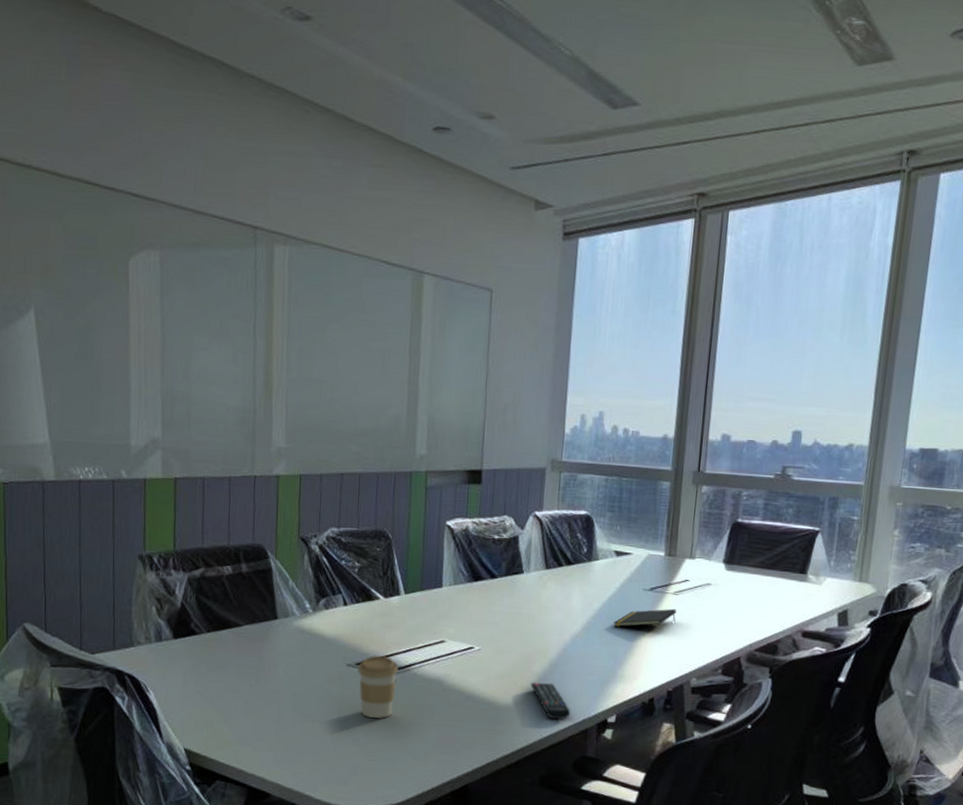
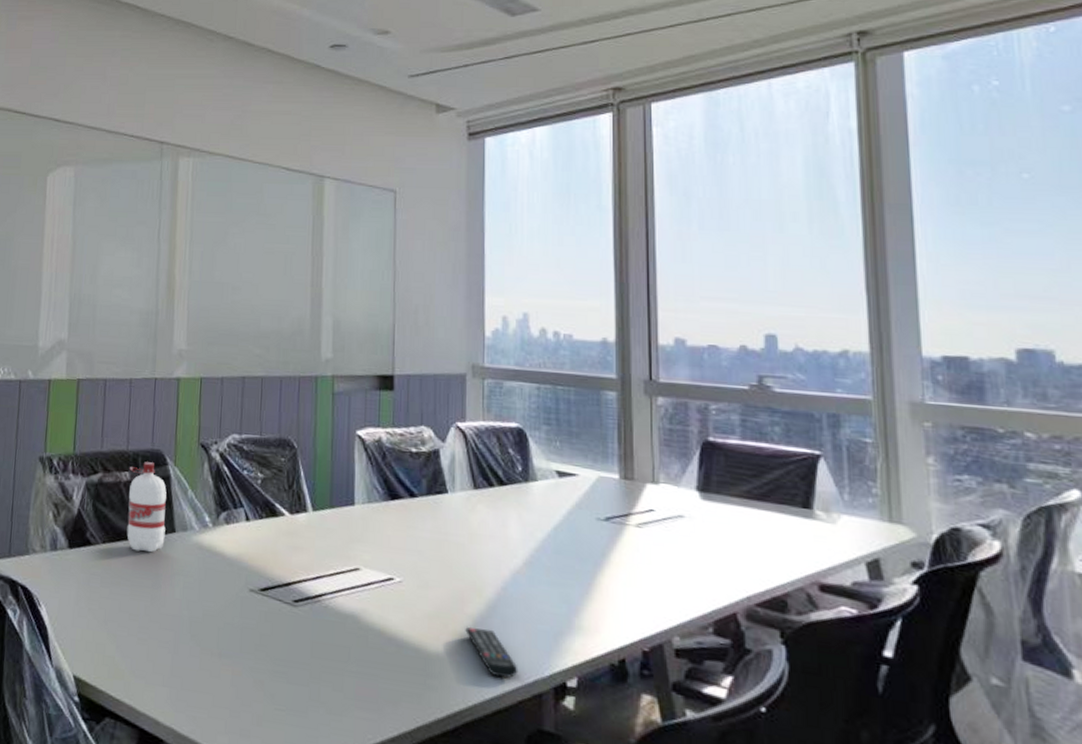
water bottle: none [230,556,268,638] -> present [126,462,167,553]
coffee cup: present [357,656,398,719] -> none [261,581,307,659]
notepad: present [613,608,676,627] -> none [563,544,643,565]

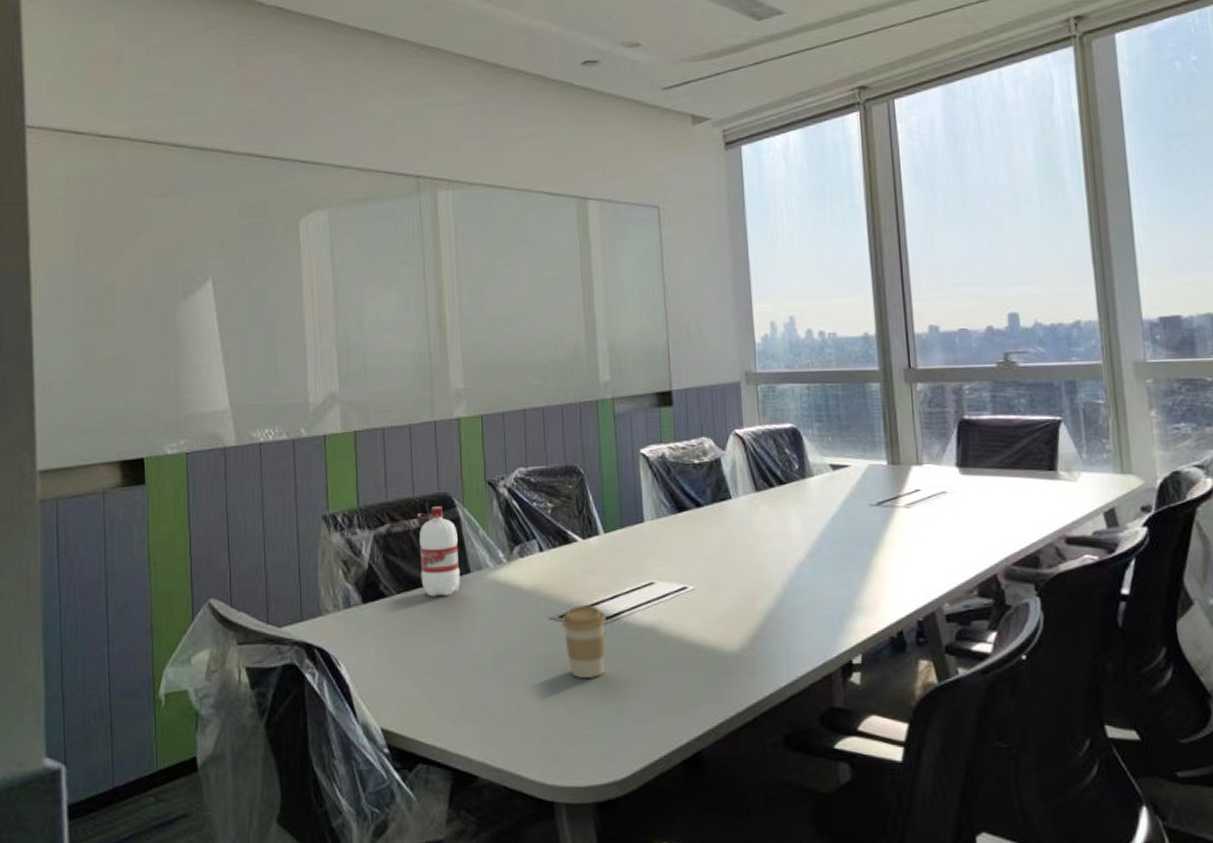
coffee cup: none [261,581,307,659] -> present [561,605,606,679]
remote control: present [465,626,518,679] -> none [757,622,809,665]

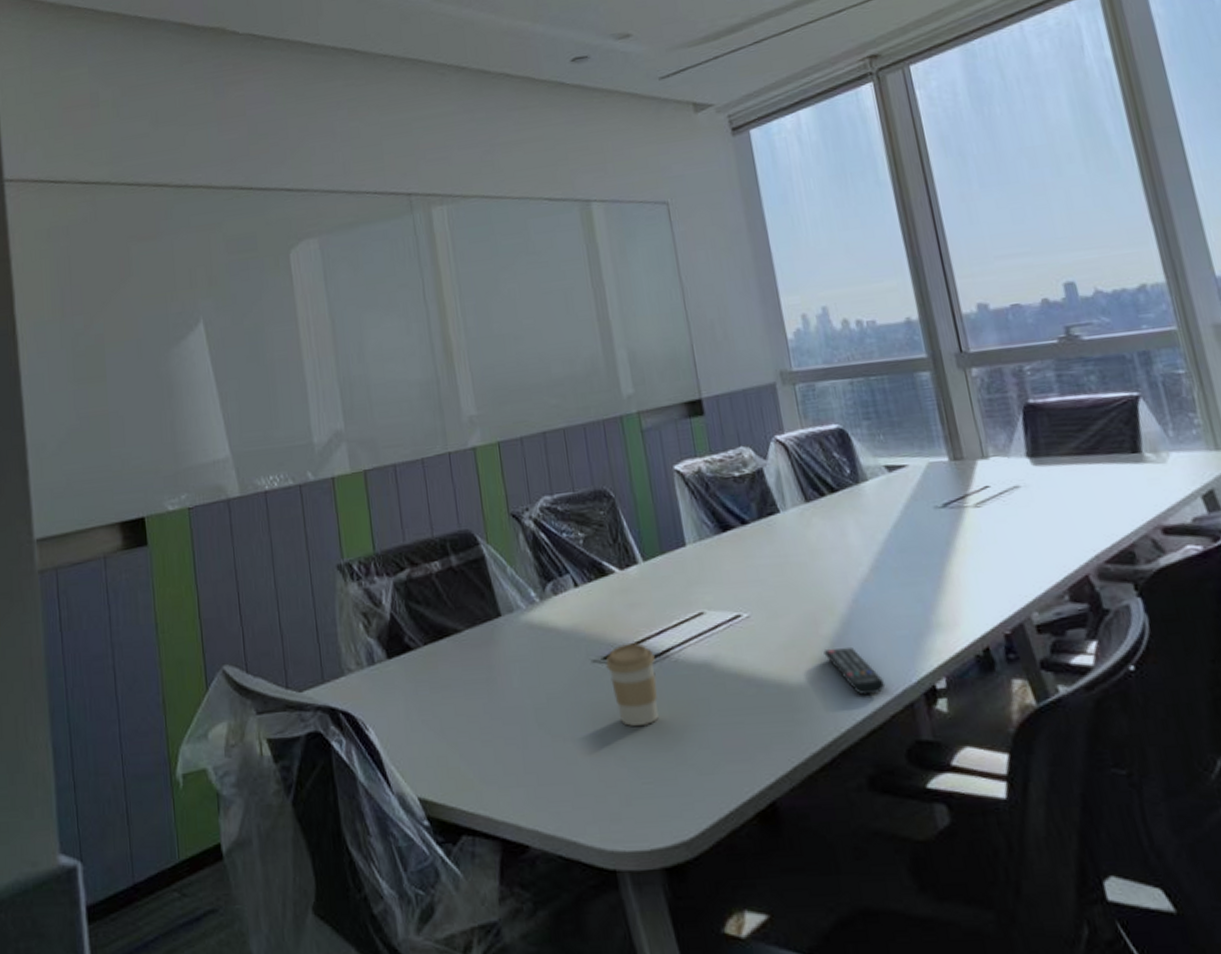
water bottle: present [418,506,460,597] -> none [439,545,491,646]
remote control: none [757,622,809,665] -> present [823,646,886,696]

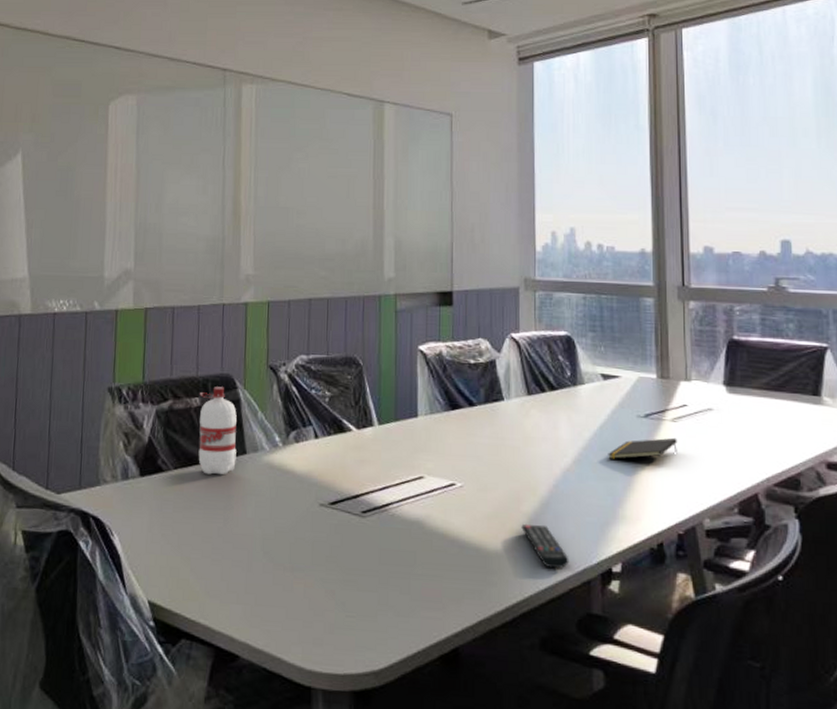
water bottle: none [439,545,491,646] -> present [198,386,237,475]
coffee cup: present [605,643,659,727] -> none [331,494,375,568]
notepad: none [908,525,988,561] -> present [608,437,677,459]

